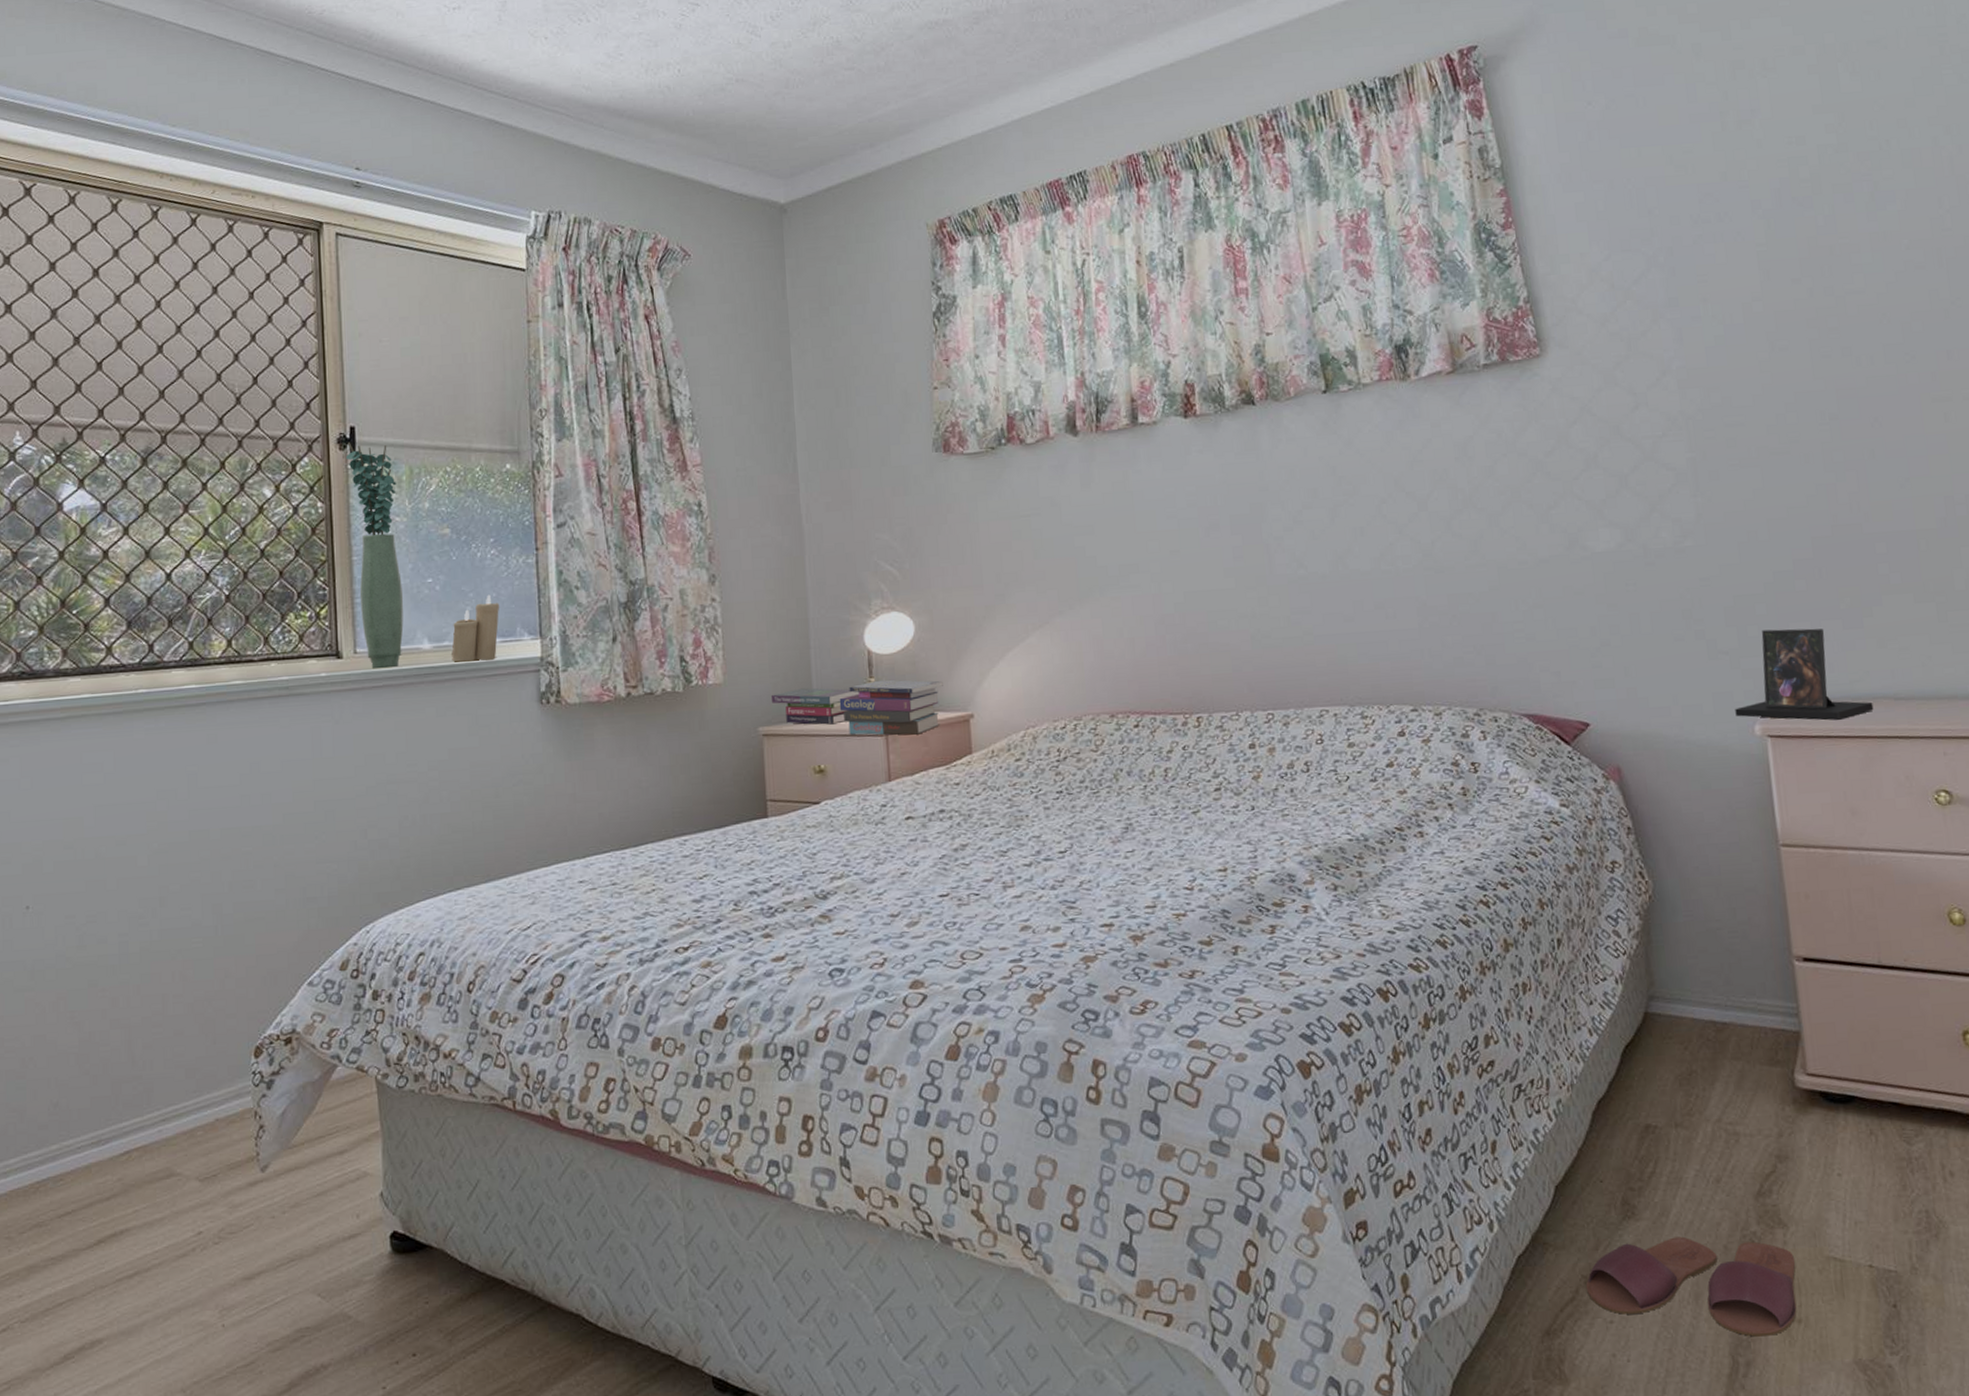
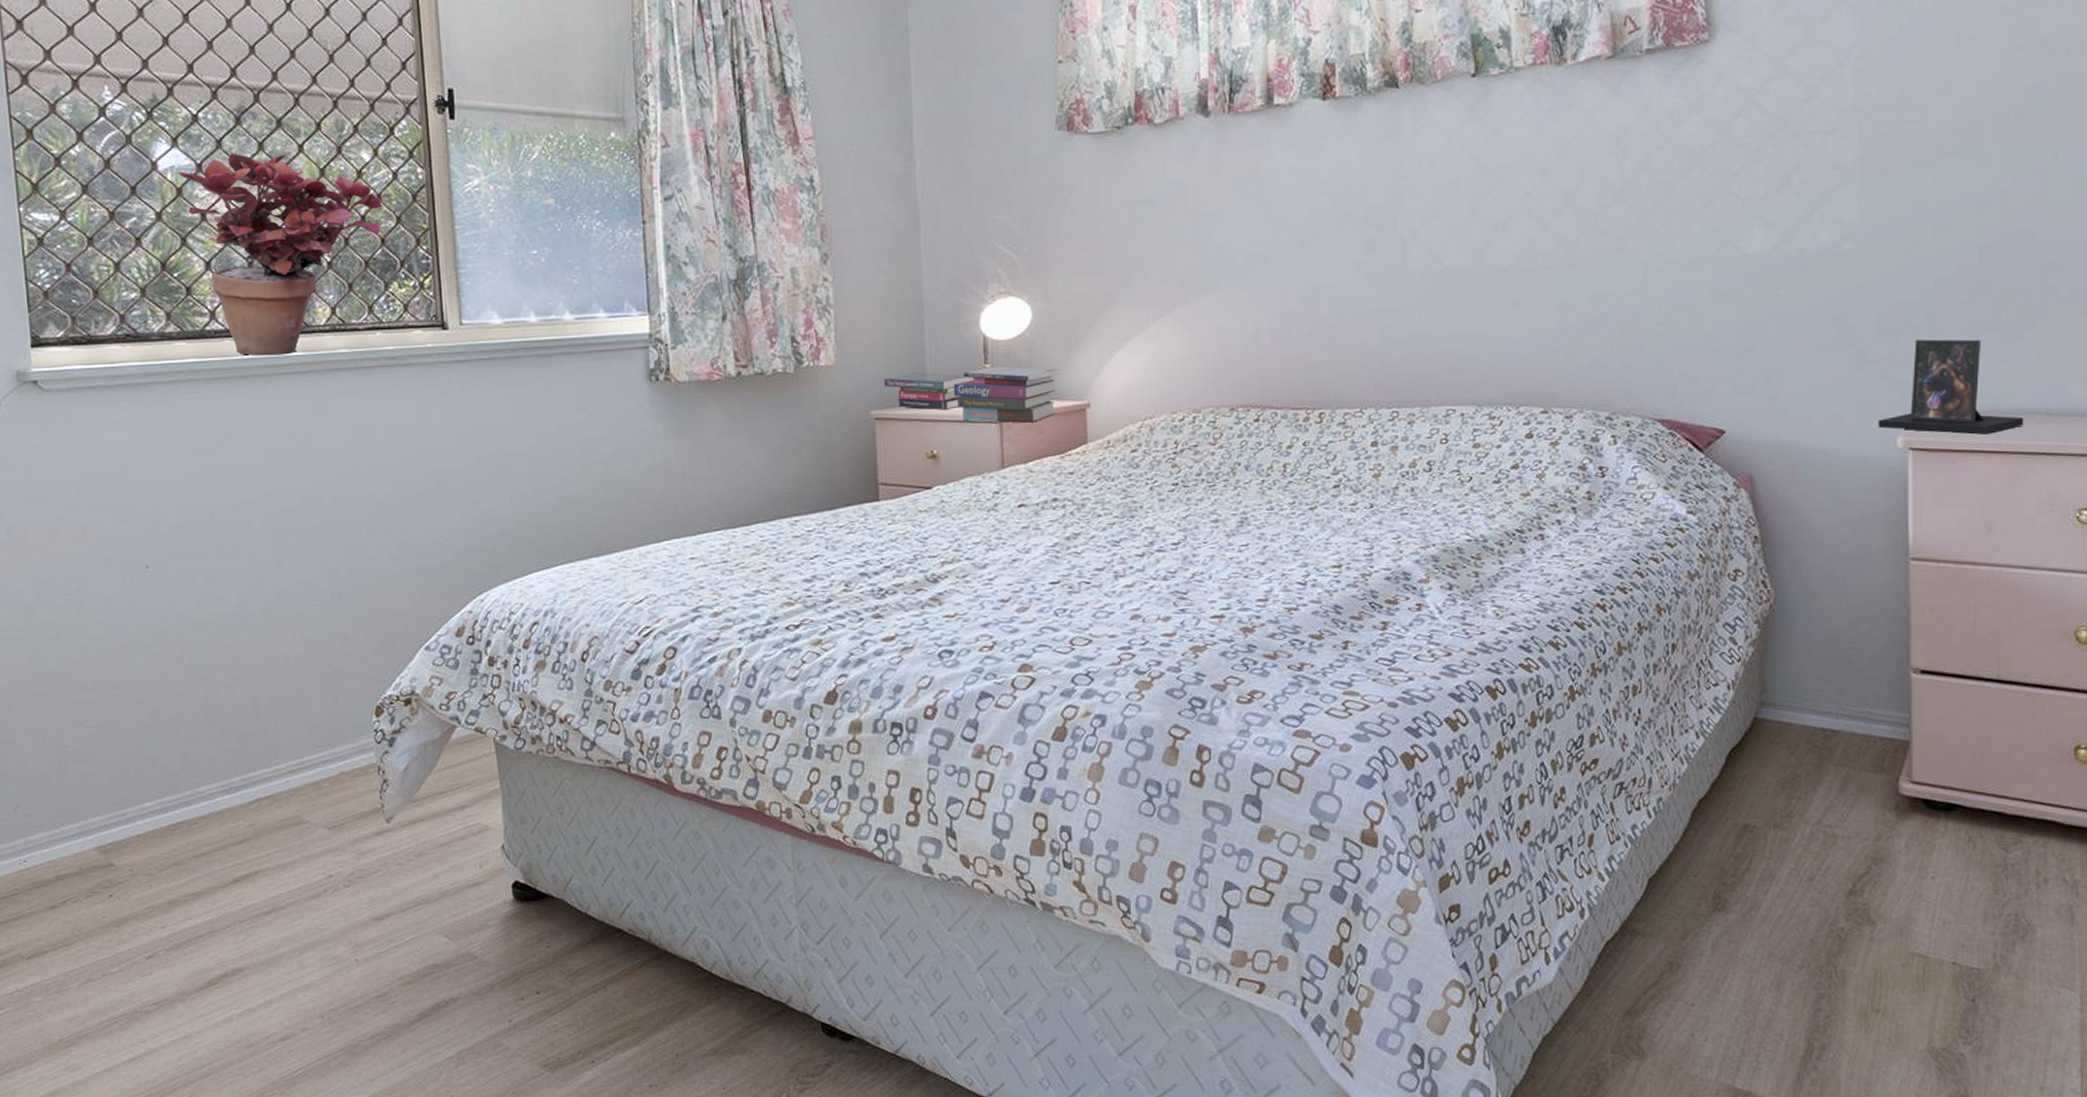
potted plant: none [83,492,282,690] -> present [178,153,383,356]
vase: present [346,441,404,669] -> none [445,104,509,341]
candle: present [451,594,500,663] -> none [558,268,607,337]
slippers: present [1585,1236,1797,1337] -> none [1670,929,1879,1023]

